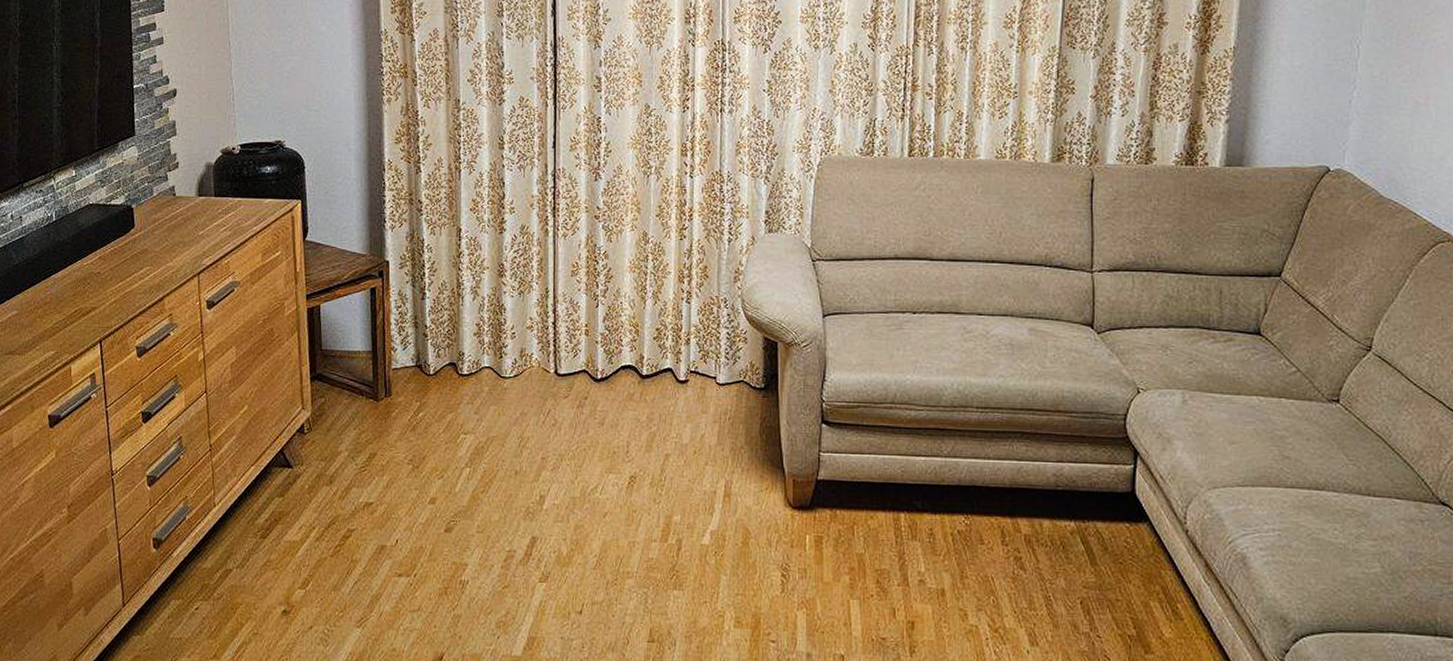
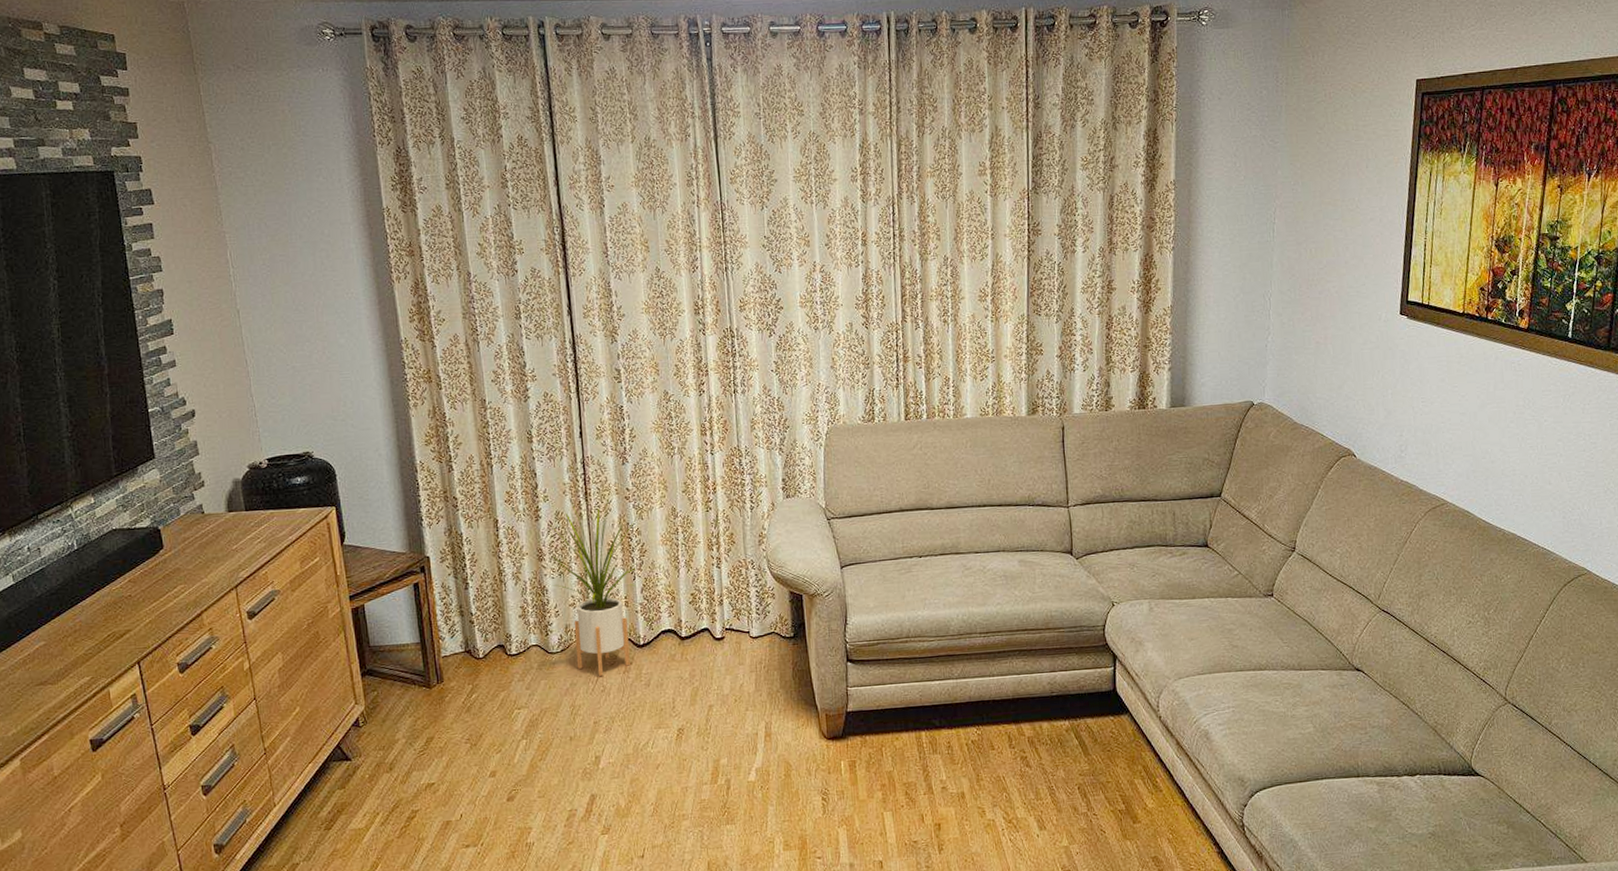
house plant: none [510,217,609,408] -> present [546,499,640,676]

